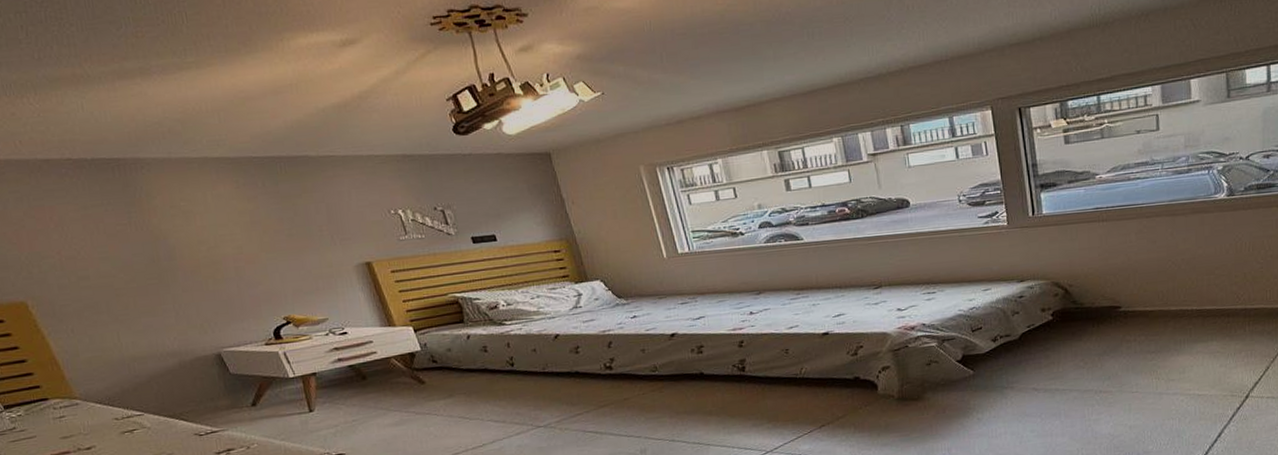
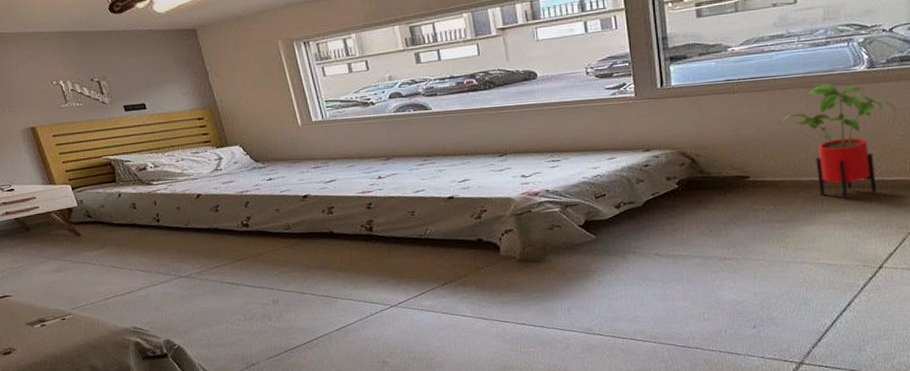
house plant: none [1149,211,1256,328] -> present [782,84,896,199]

